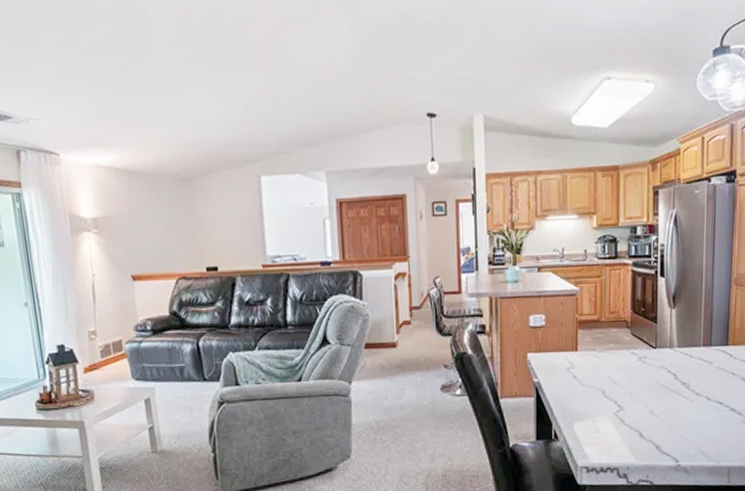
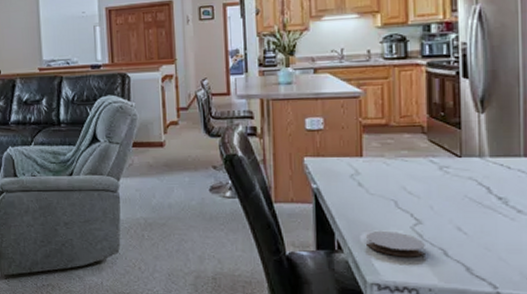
coaster: none [578,418,625,441] -> present [366,230,425,257]

